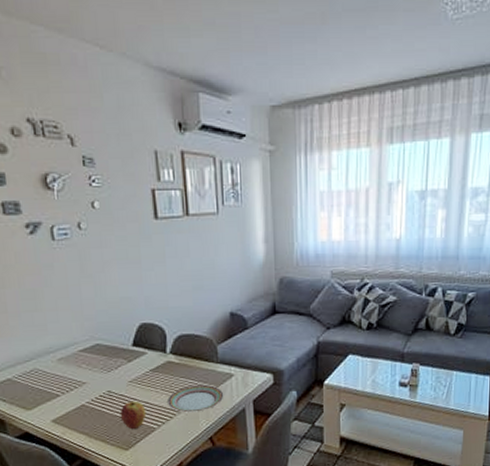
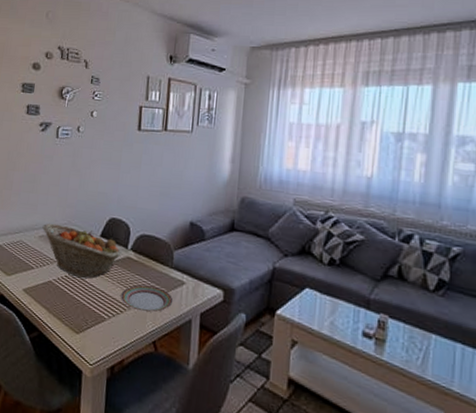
fruit basket: none [59,341,161,395] -> present [42,223,122,279]
apple: present [120,400,147,430] -> none [78,287,101,315]

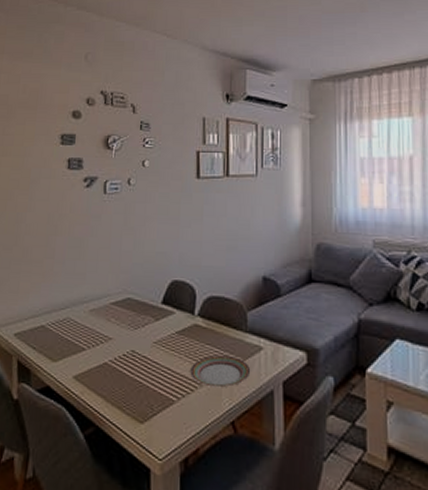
fruit basket: present [42,223,122,279] -> none [93,293,188,356]

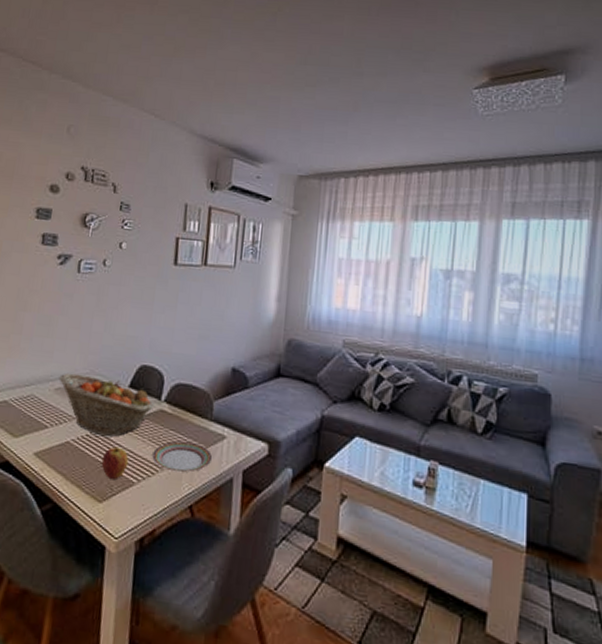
fruit basket: none [93,293,188,356] -> present [59,373,154,437]
apple: none [140,365,167,400] -> present [101,446,129,480]

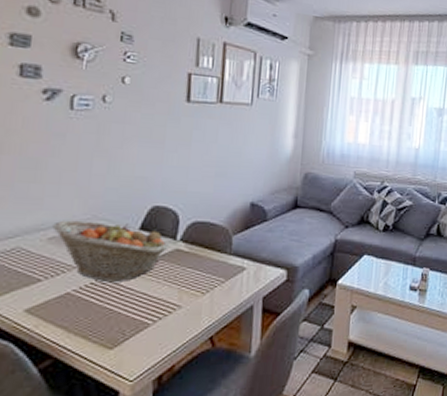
apple: present [101,446,129,480] -> none [110,291,143,325]
plate: present [152,441,213,473] -> none [169,277,233,308]

